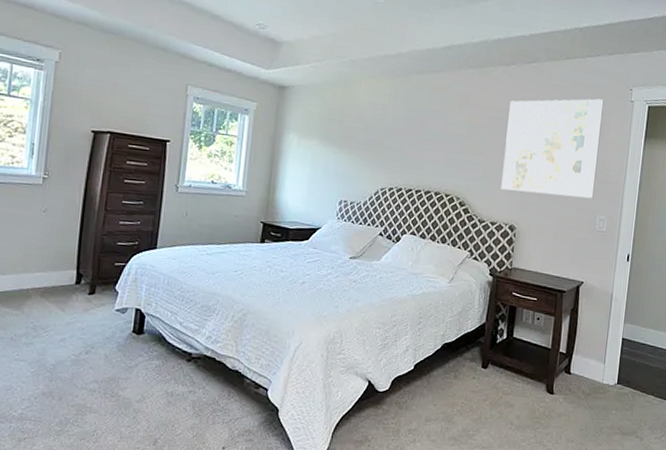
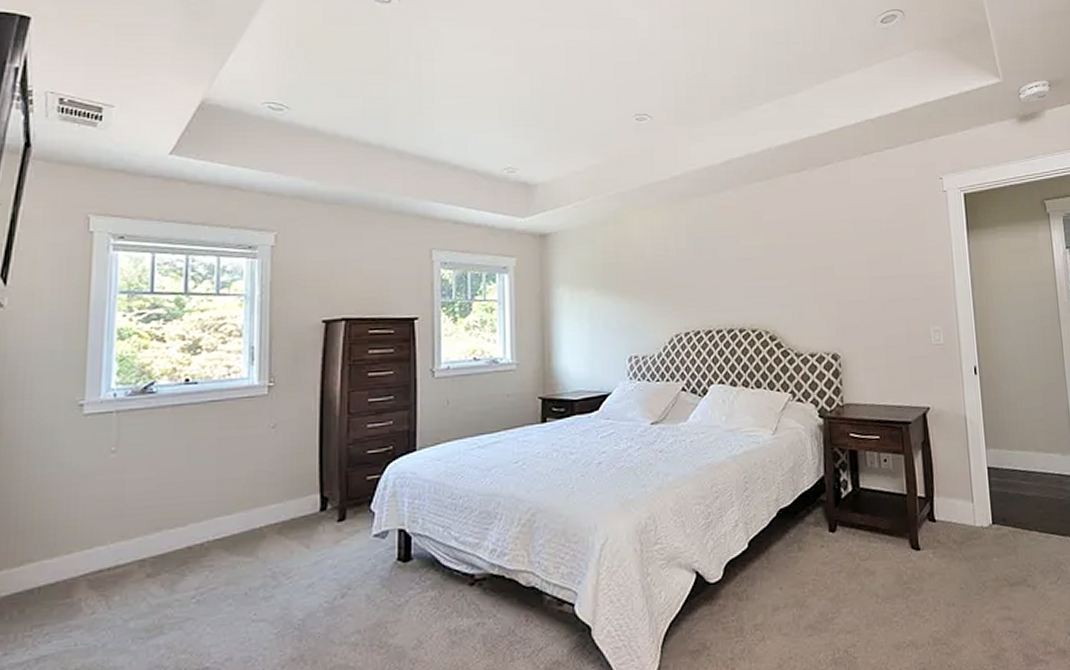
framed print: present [501,98,604,199] -> none [808,194,922,314]

